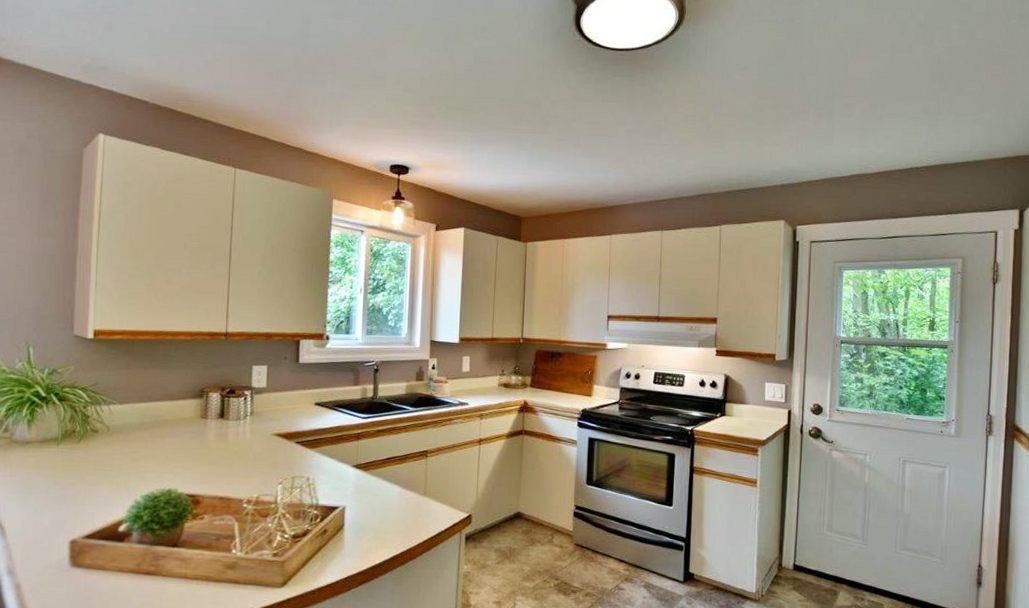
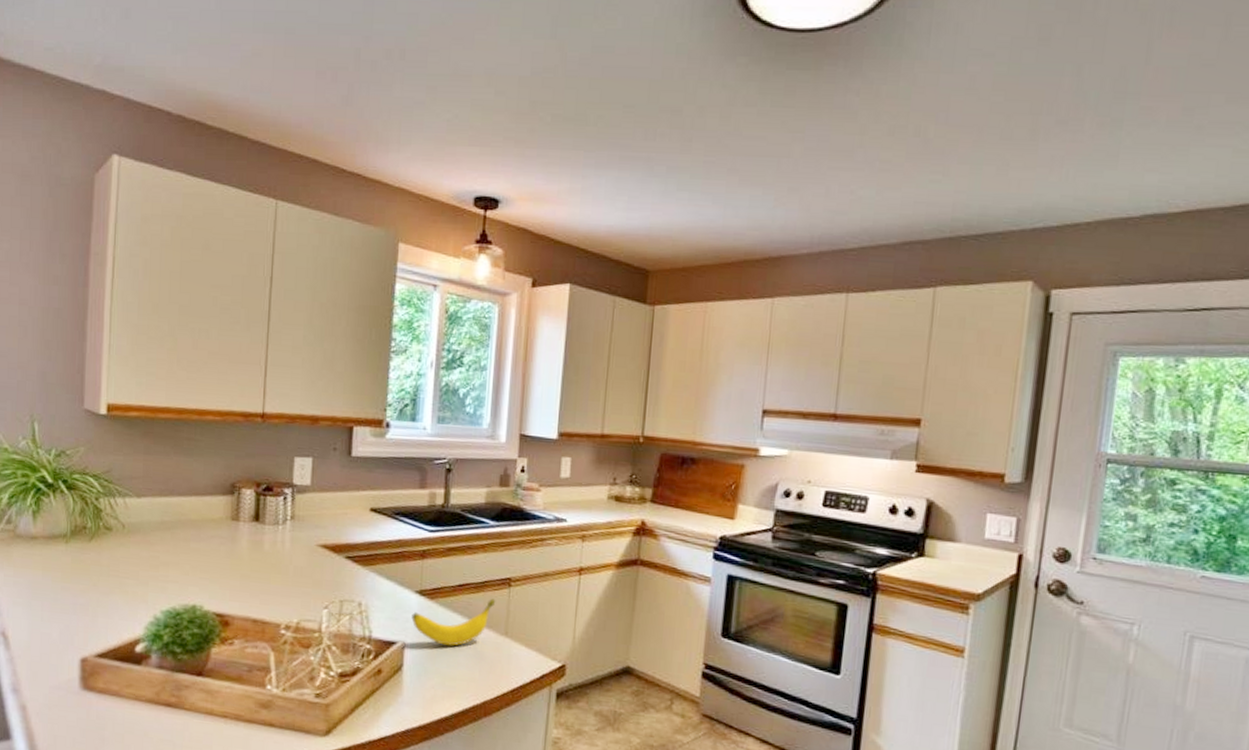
banana: none [350,467,416,507] -> present [411,598,496,646]

